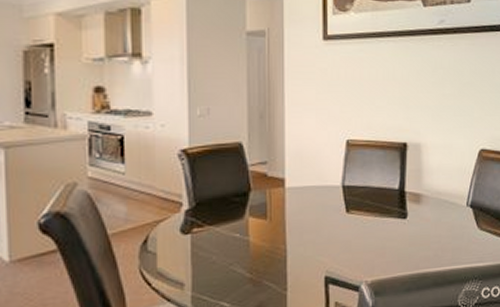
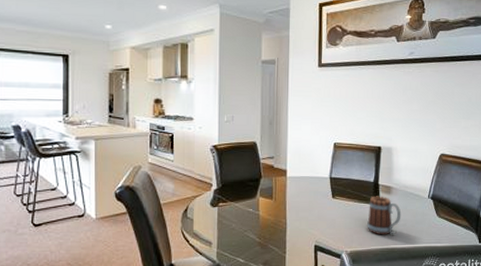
mug: none [392,206,435,258] -> present [367,196,402,235]

